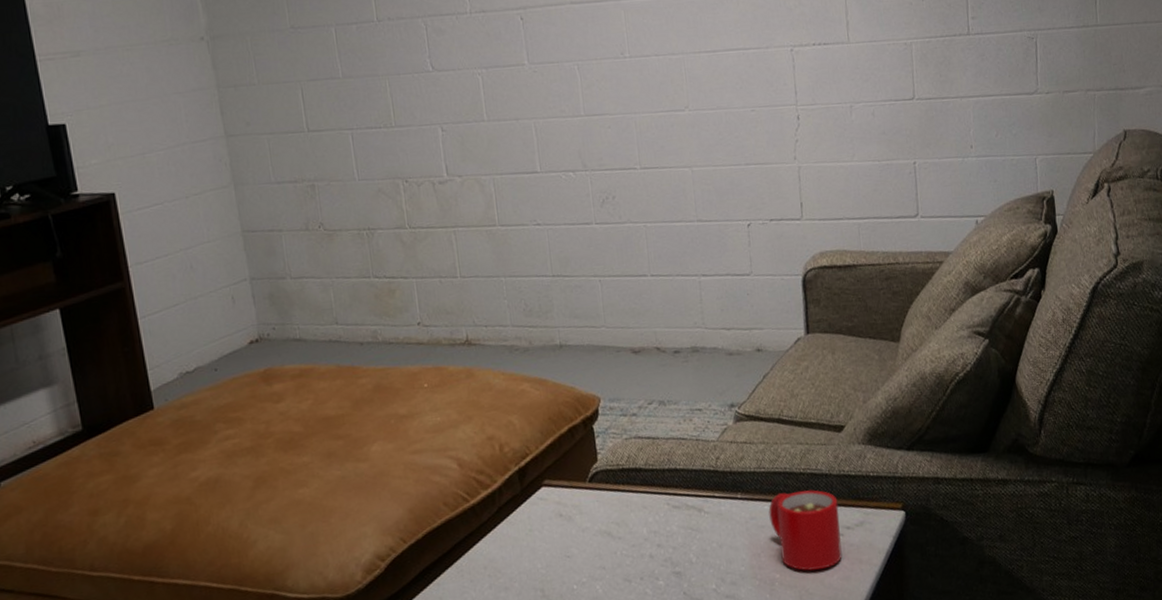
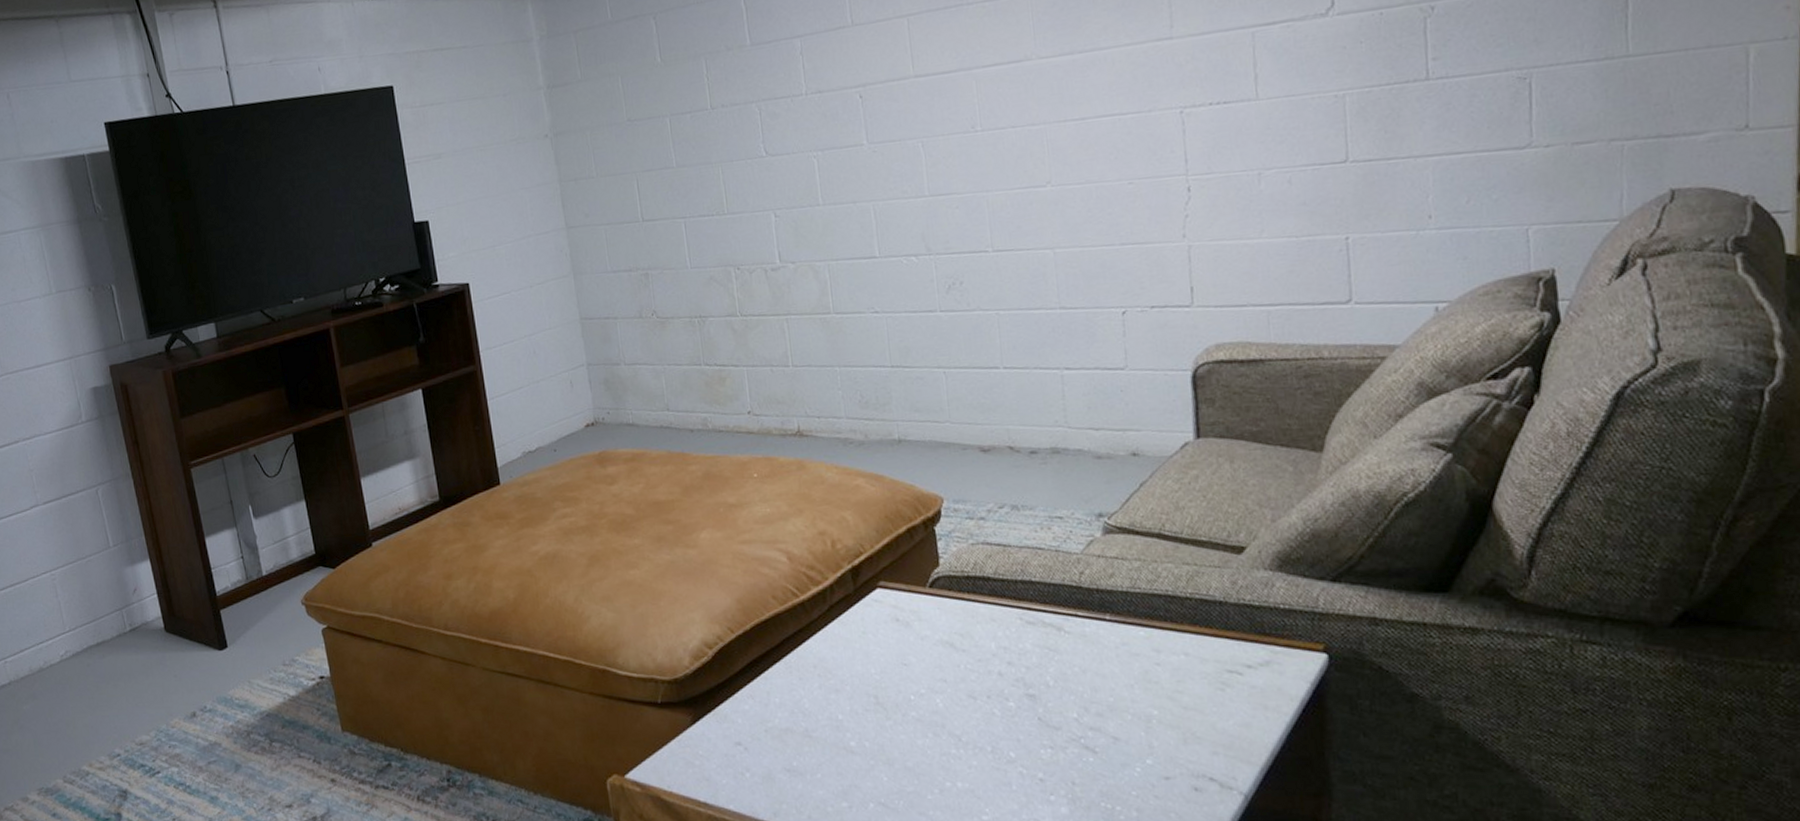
mug: present [768,489,842,571] -> none [1145,617,1241,711]

